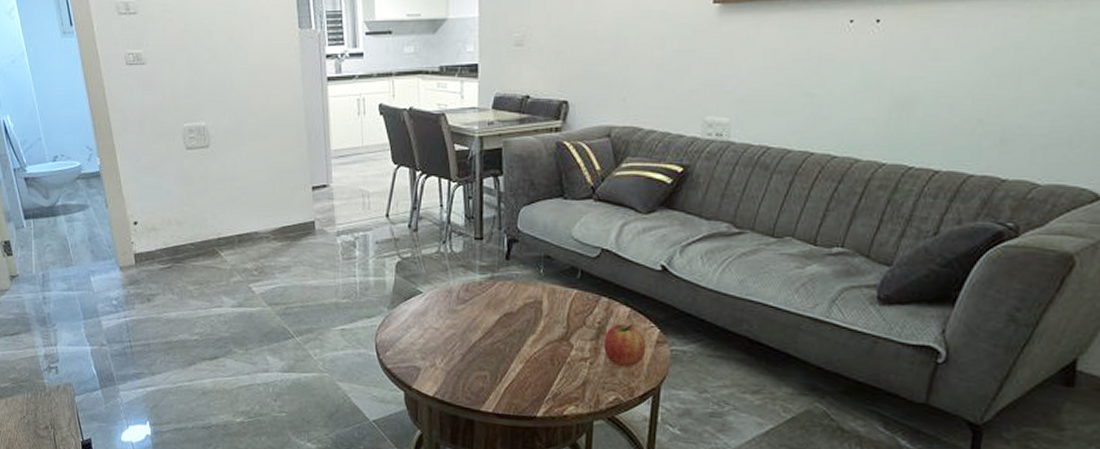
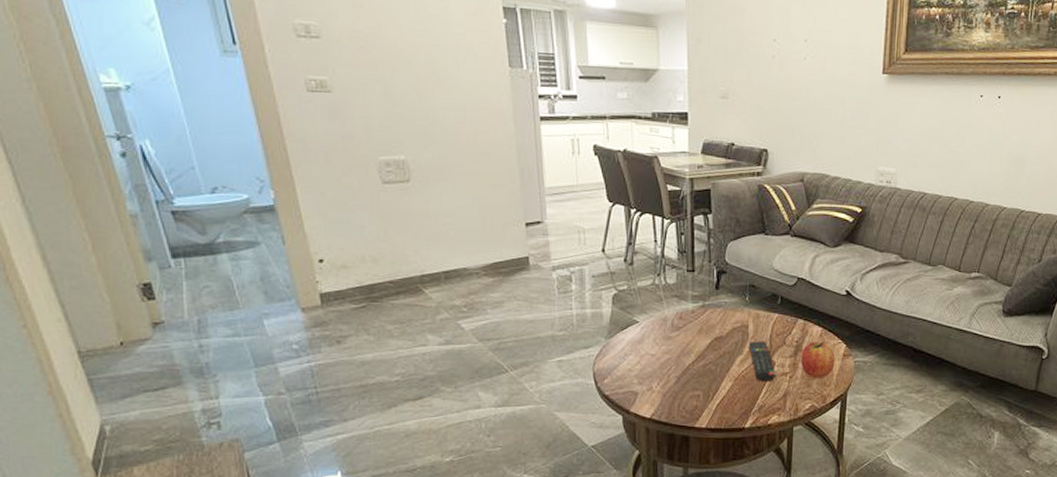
remote control: none [542,319,575,367] -> present [748,341,777,382]

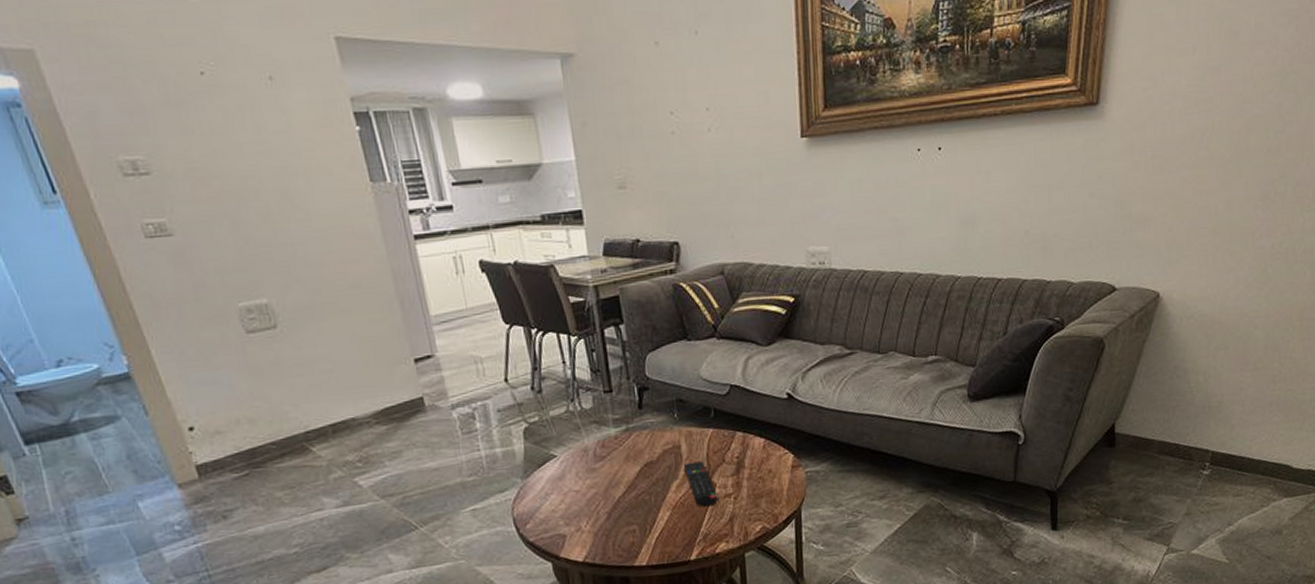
apple: present [801,342,836,378] -> none [744,454,784,496]

